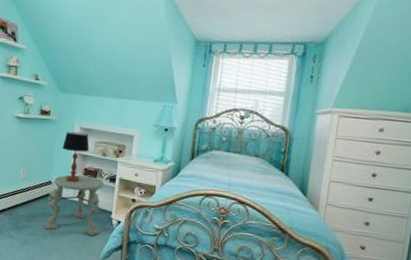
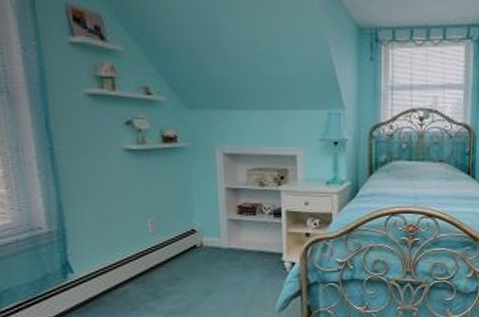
side table: present [43,175,105,236] -> none [193,214,271,291]
table lamp: present [62,131,90,183] -> none [202,160,240,226]

